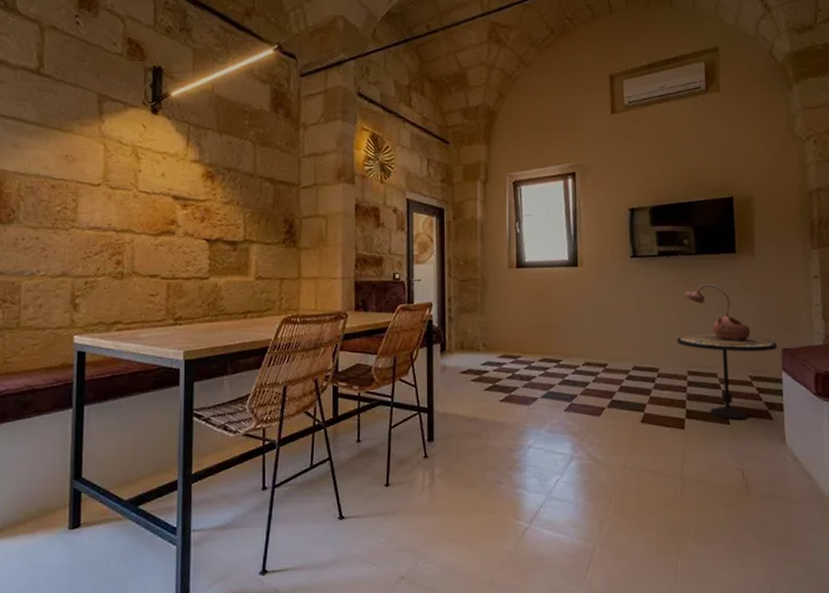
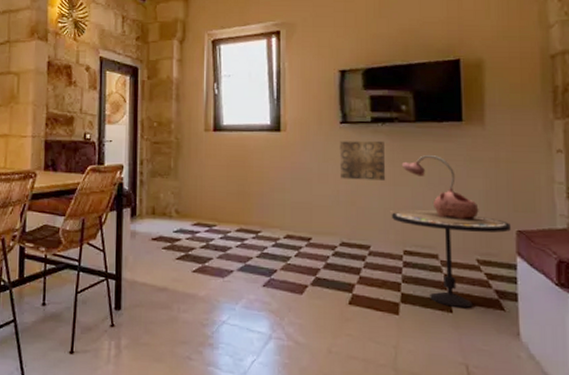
wall art: none [630,272,672,309] -> present [339,140,386,181]

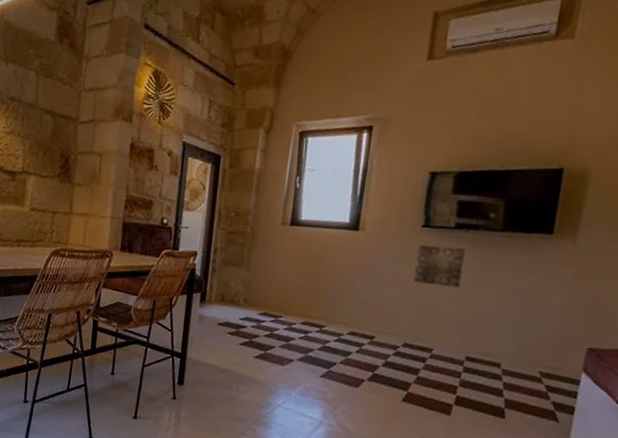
table lamp: present [389,155,503,226] -> none [458,265,575,342]
side table: present [391,212,511,309] -> none [459,319,583,416]

